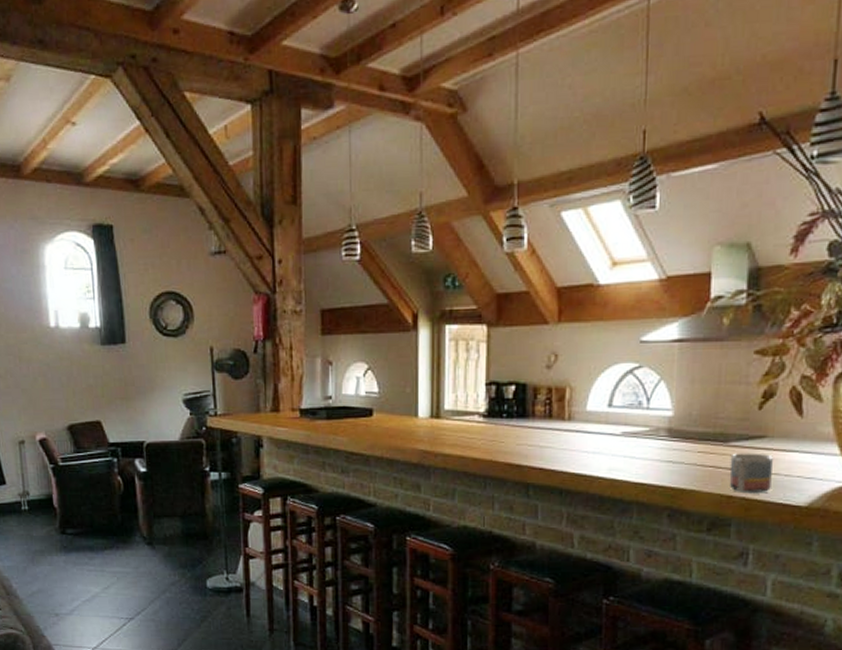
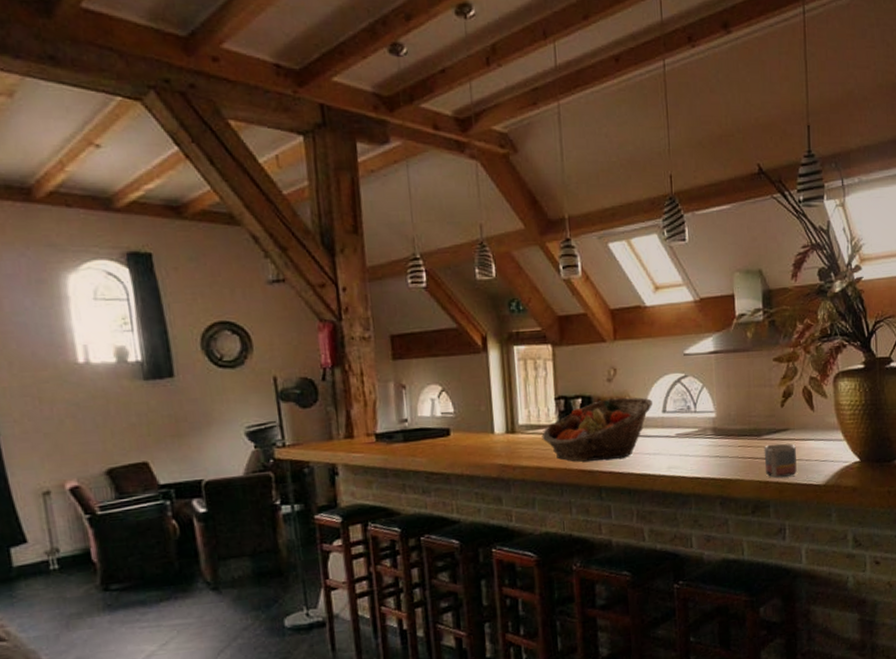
fruit basket: none [468,387,597,456] -> present [541,397,652,462]

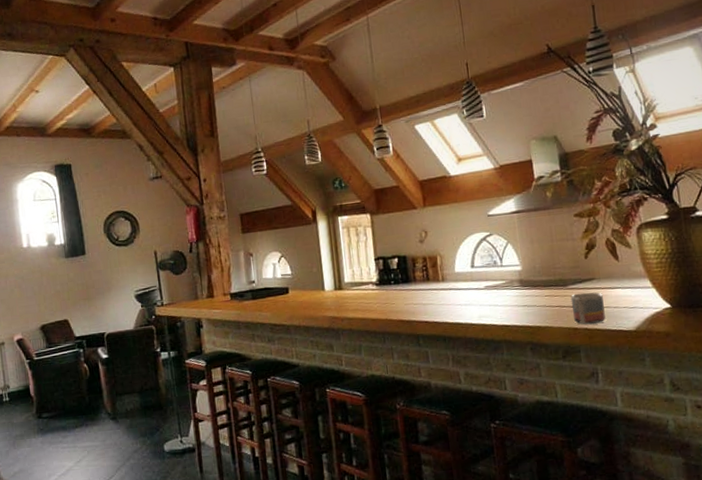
fruit basket: present [541,397,652,462] -> none [364,255,461,313]

